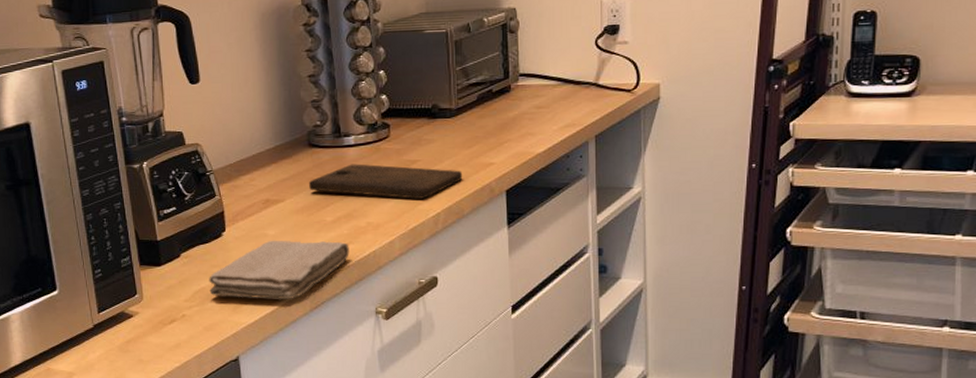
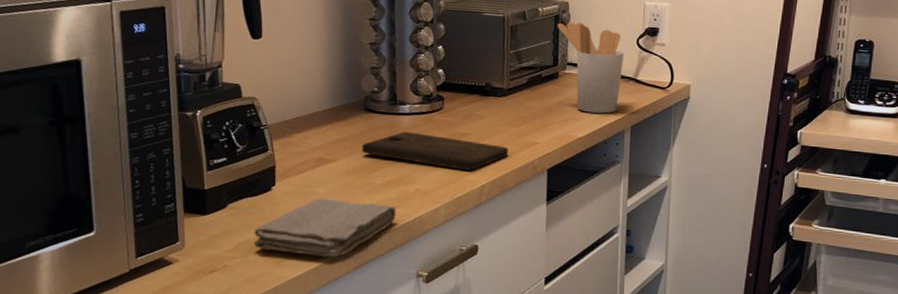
utensil holder: none [505,28,582,126] -> present [557,22,624,114]

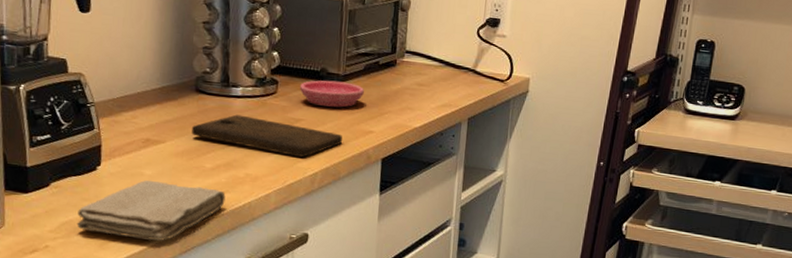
saucer: none [465,94,528,121] -> present [299,80,364,108]
utensil holder: present [557,22,624,114] -> none [396,9,464,105]

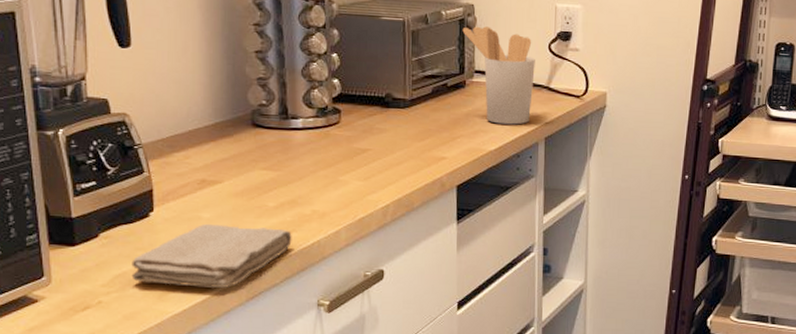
cutting board: present [192,114,342,157] -> none [251,148,413,189]
saucer: present [299,80,364,108] -> none [364,106,433,134]
utensil holder: none [396,9,464,105] -> present [462,26,535,125]

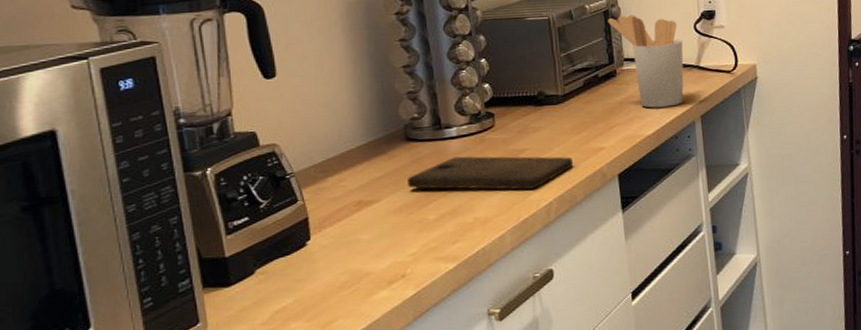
washcloth: present [131,223,292,289] -> none [291,241,456,316]
cutting board: none [251,148,413,189] -> present [408,156,573,190]

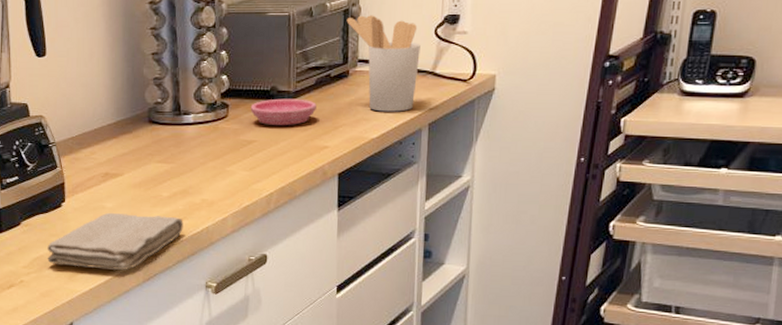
washcloth: none [291,241,456,316] -> present [47,212,184,271]
cutting board: present [408,156,573,190] -> none [148,142,296,179]
saucer: none [518,101,588,132] -> present [250,98,316,125]

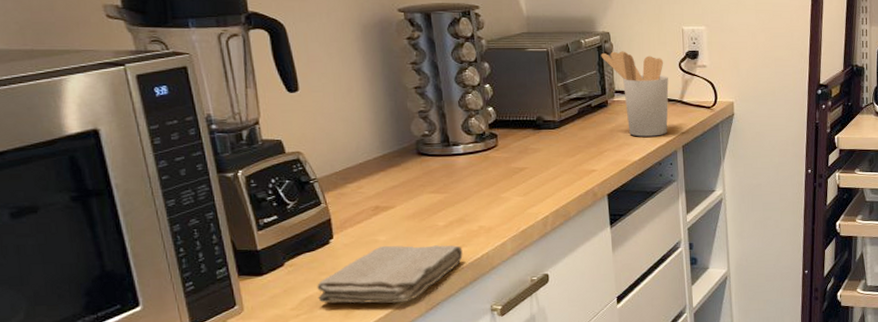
saucer: present [250,98,316,125] -> none [519,127,581,152]

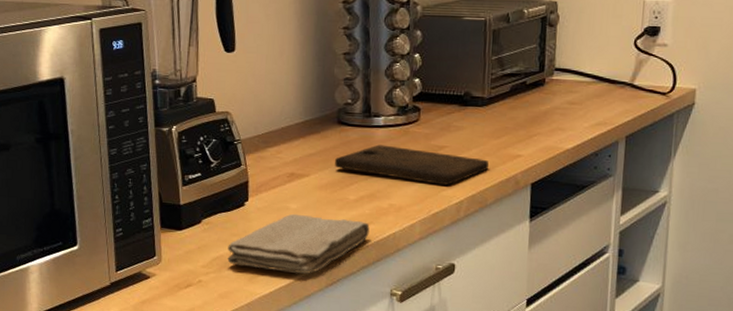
cutting board: none [419,171,567,204] -> present [335,144,489,185]
utensil holder: present [601,51,669,137] -> none [544,23,619,123]

